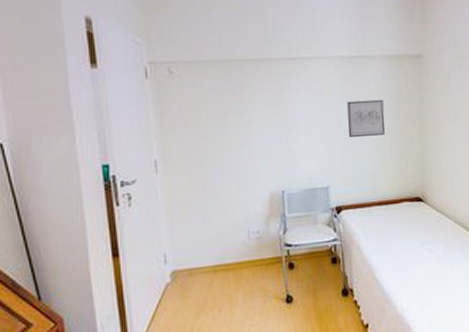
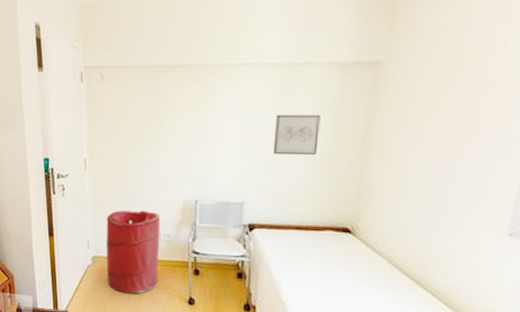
laundry hamper: none [185,209,251,308] -> present [105,210,161,294]

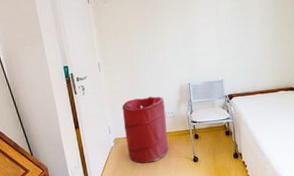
wall art: present [272,114,321,155] -> none [236,12,266,44]

